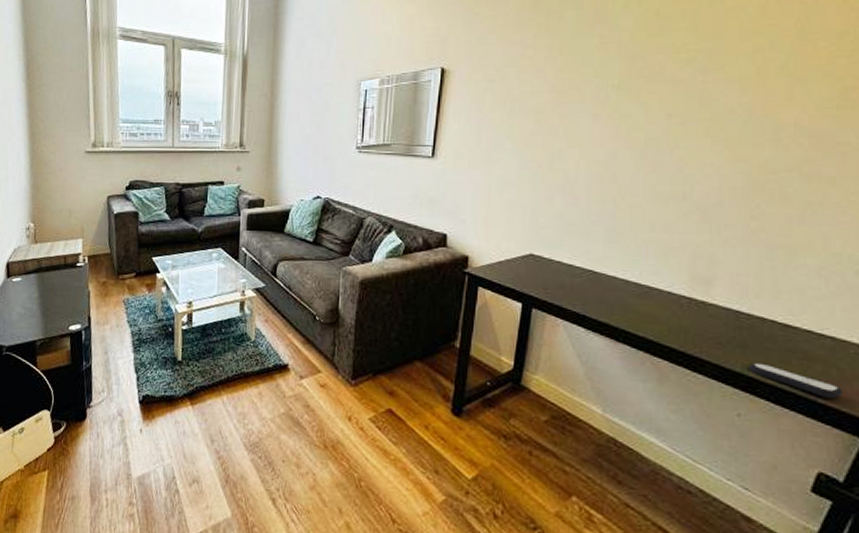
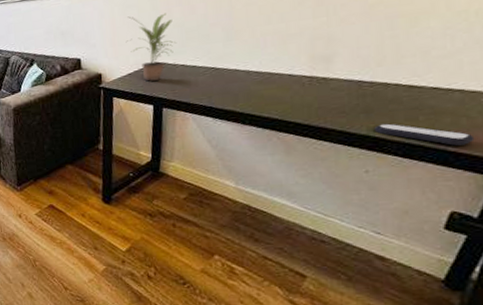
potted plant: none [500,195,555,275] -> present [126,13,177,81]

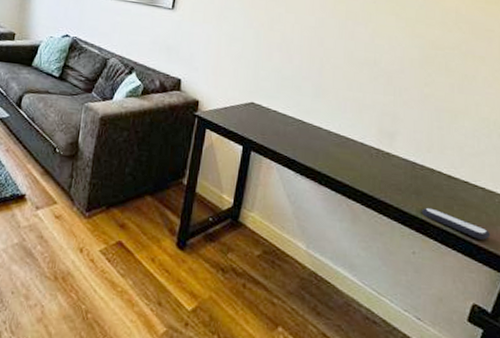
potted plant: present [126,13,177,81] -> none [227,48,273,121]

